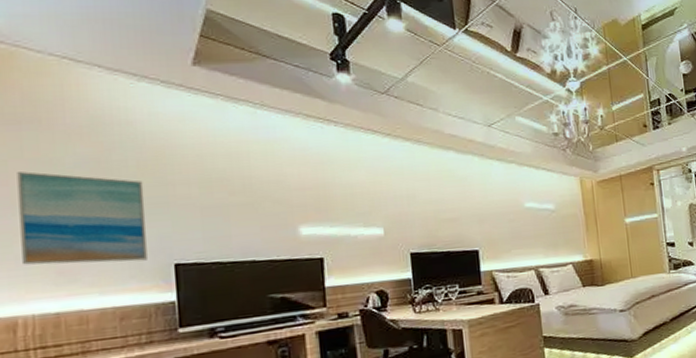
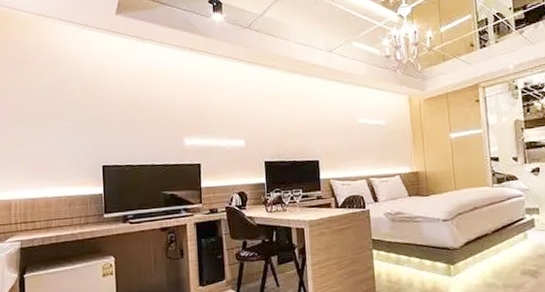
wall art: present [17,171,147,265] -> none [12,97,86,164]

